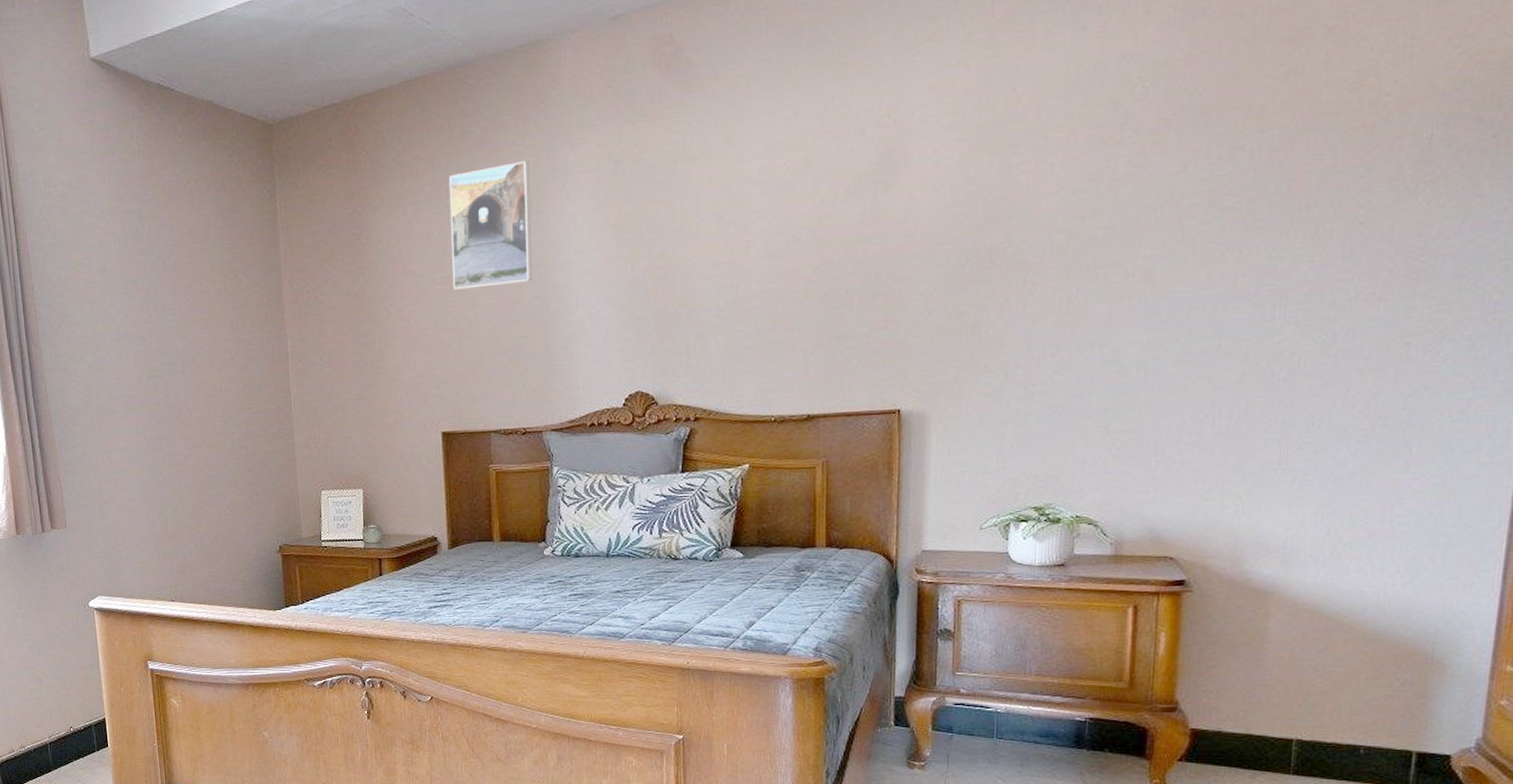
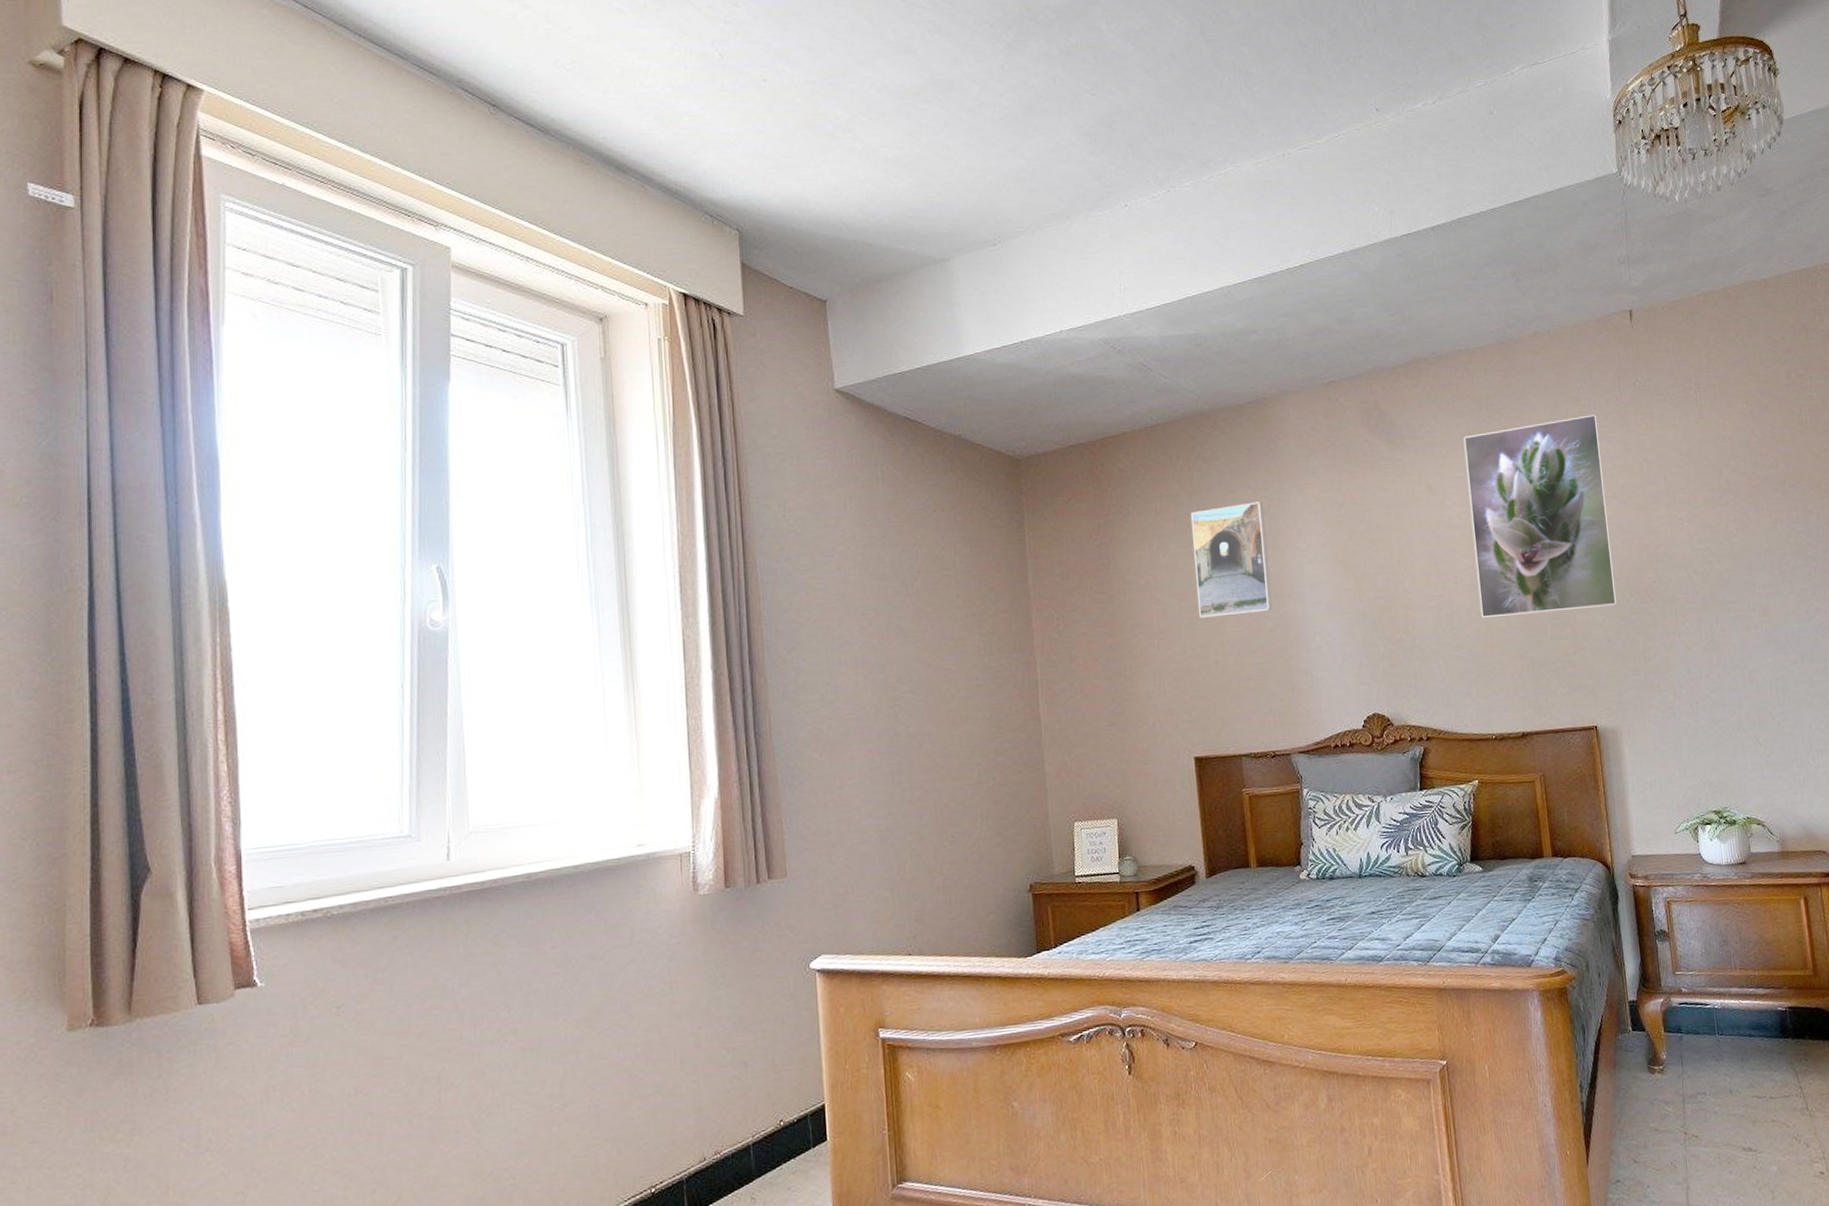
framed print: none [773,35,956,288] -> present [1463,414,1617,619]

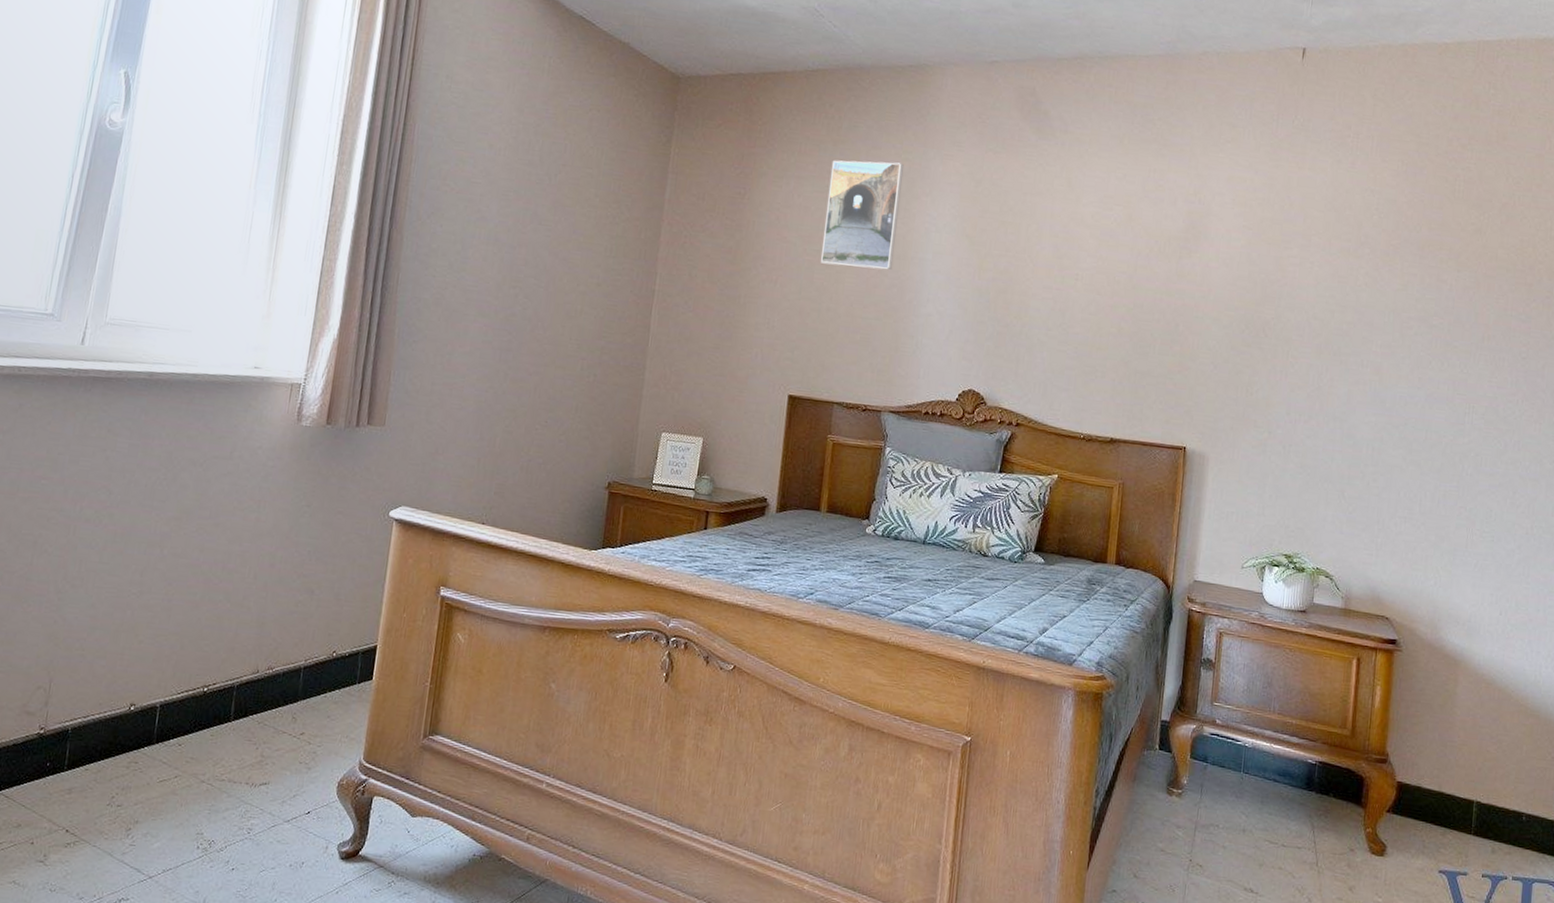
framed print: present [1463,414,1617,619] -> none [1093,139,1249,334]

